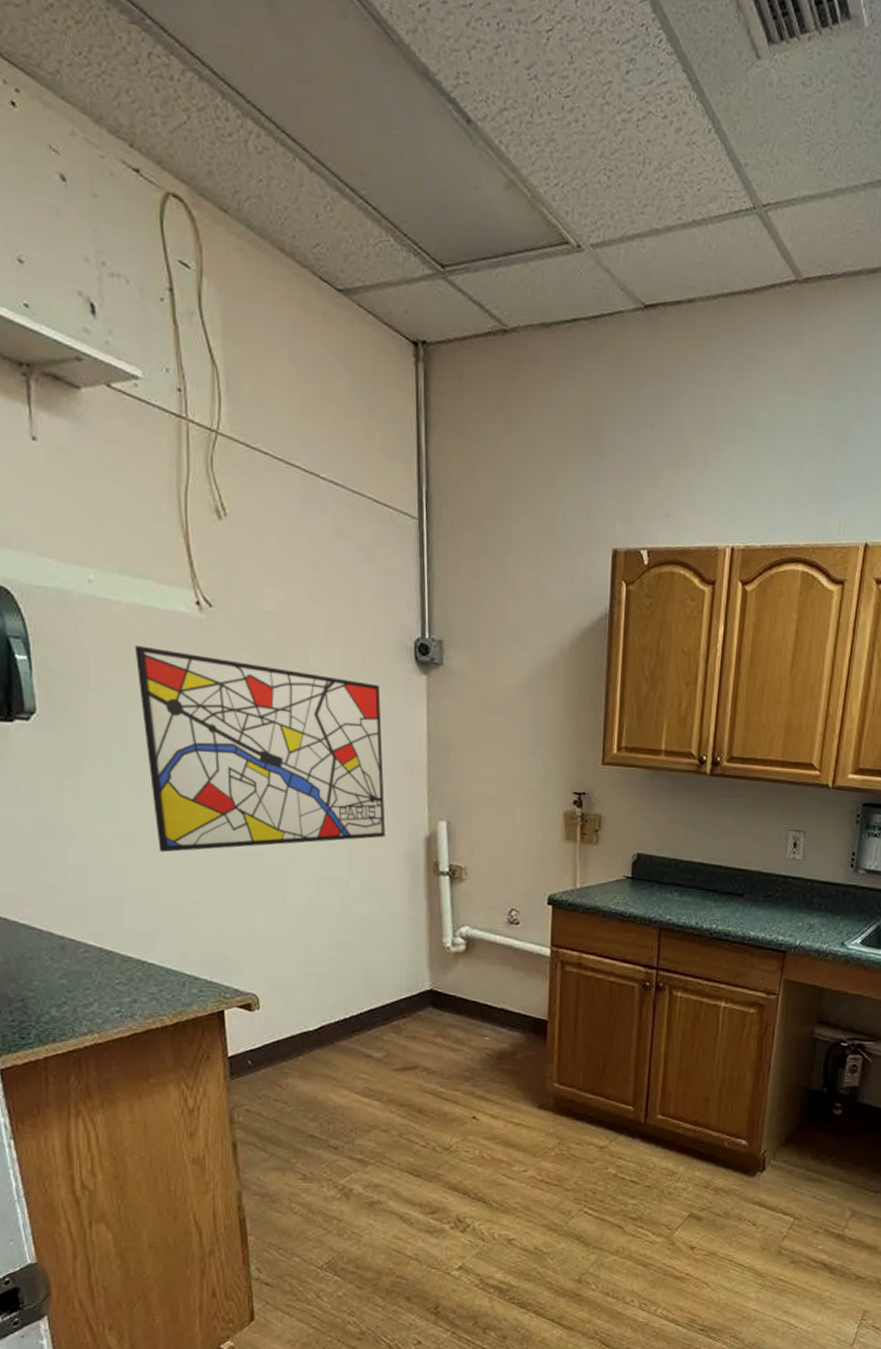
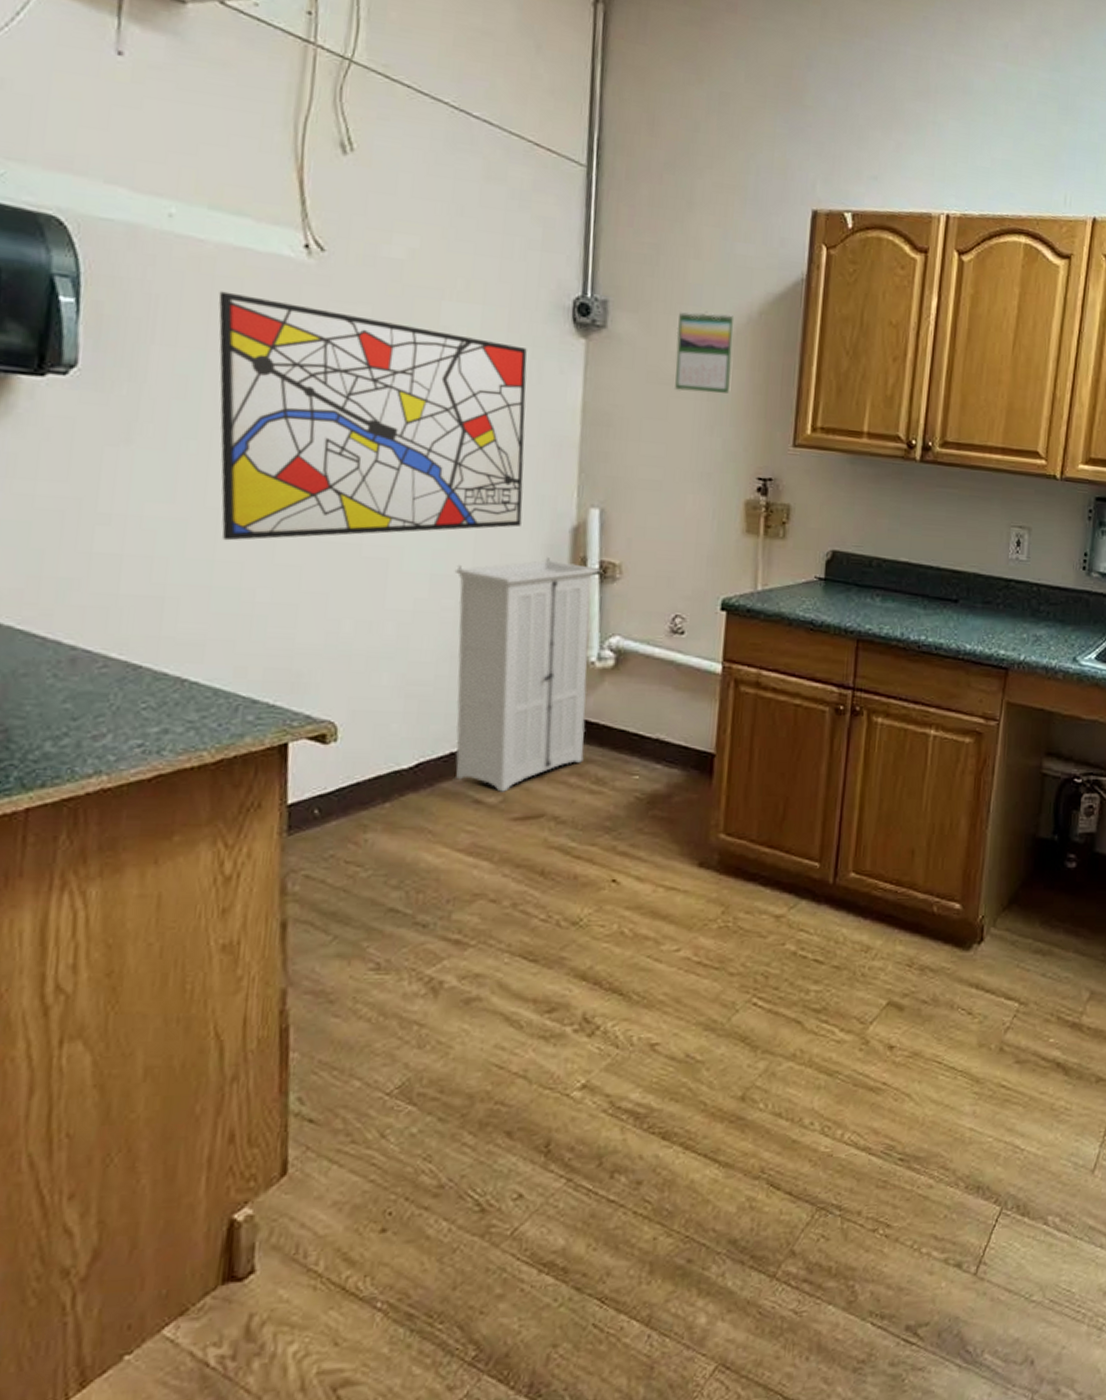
storage cabinet: none [336,863,449,1049] -> present [454,558,600,792]
calendar: none [501,646,549,720] -> present [675,311,735,394]

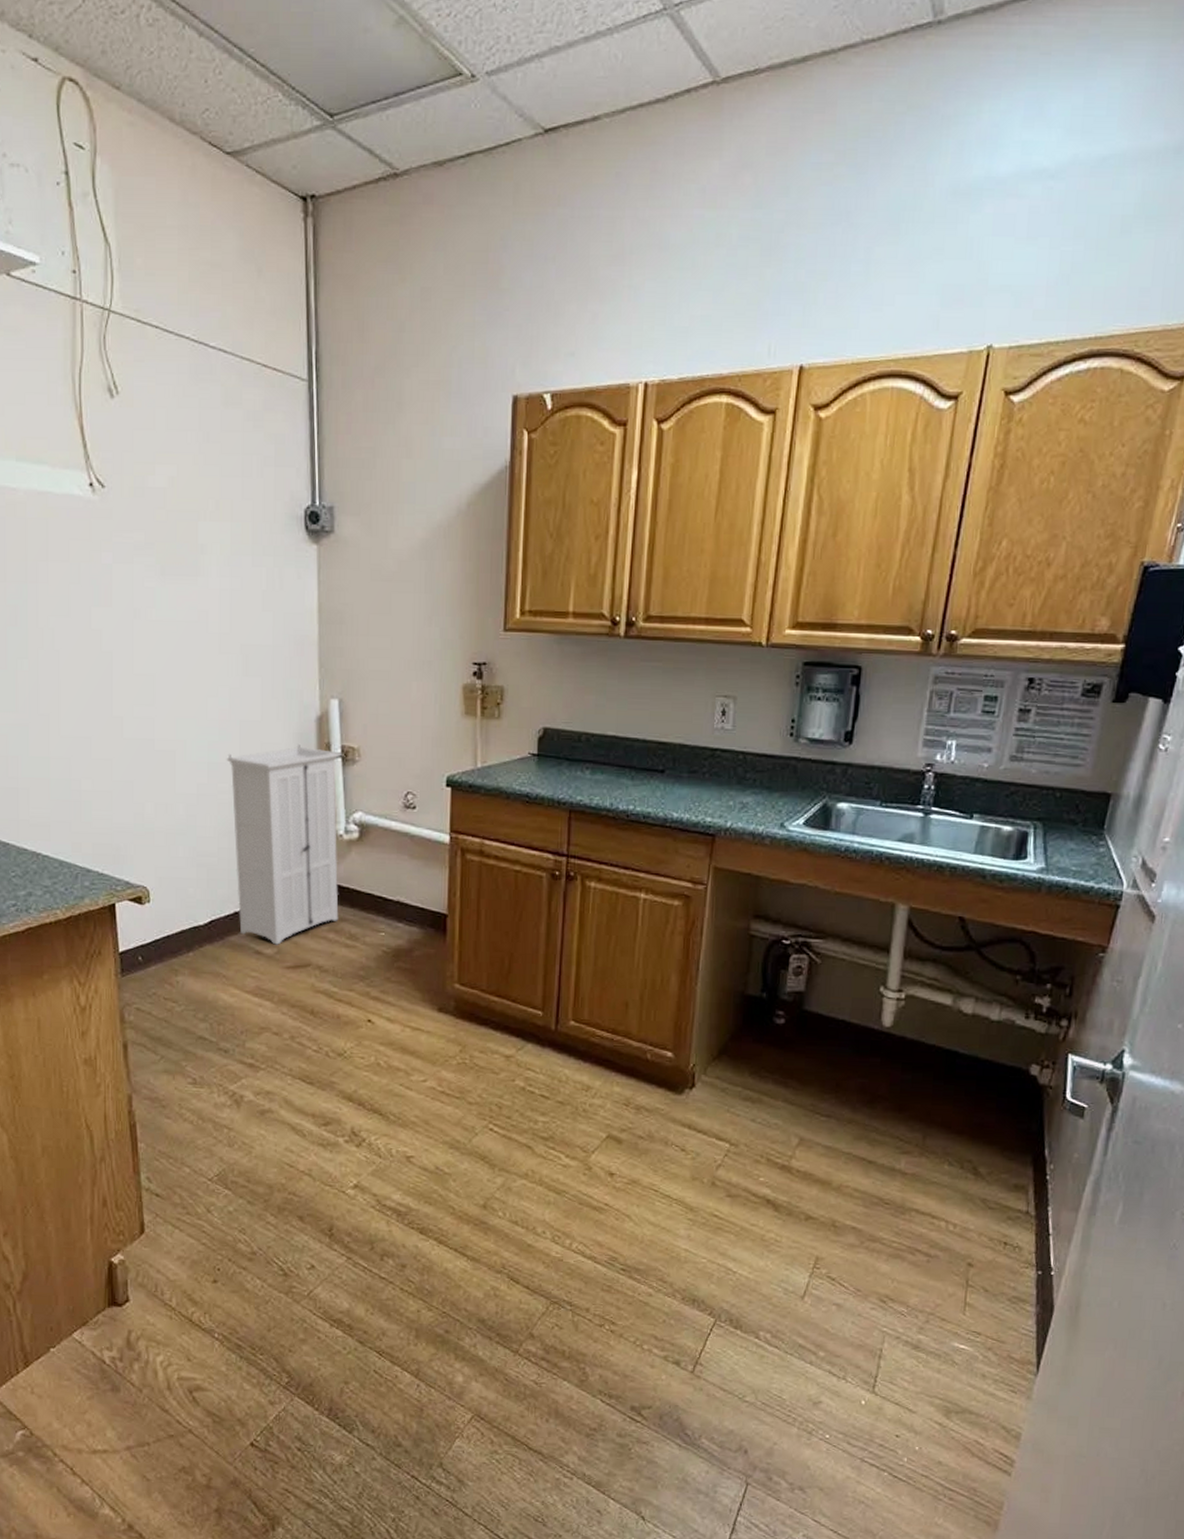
wall art: present [218,291,527,541] -> none [31,531,276,741]
calendar: present [675,311,735,394] -> none [394,507,446,586]

